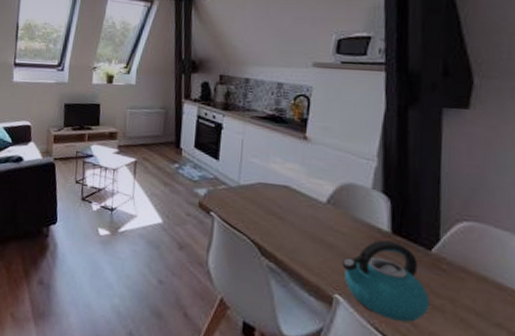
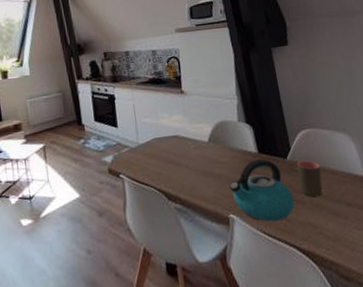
cup: none [441,259,481,311] -> present [297,160,323,198]

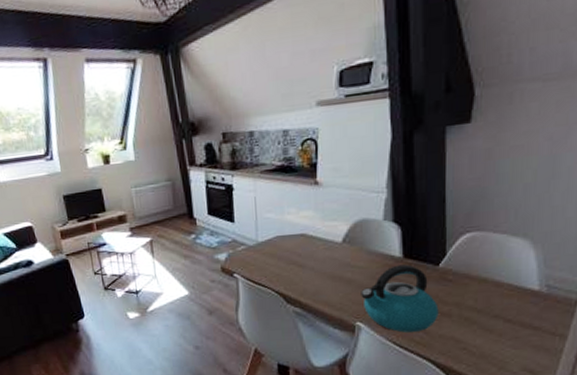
cup: present [297,160,323,198] -> none [448,269,482,311]

